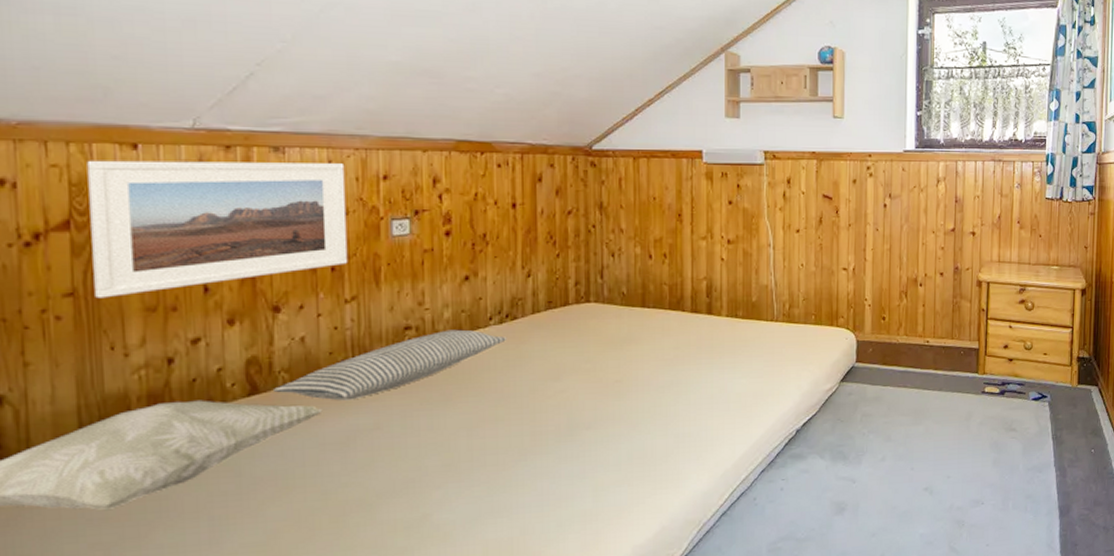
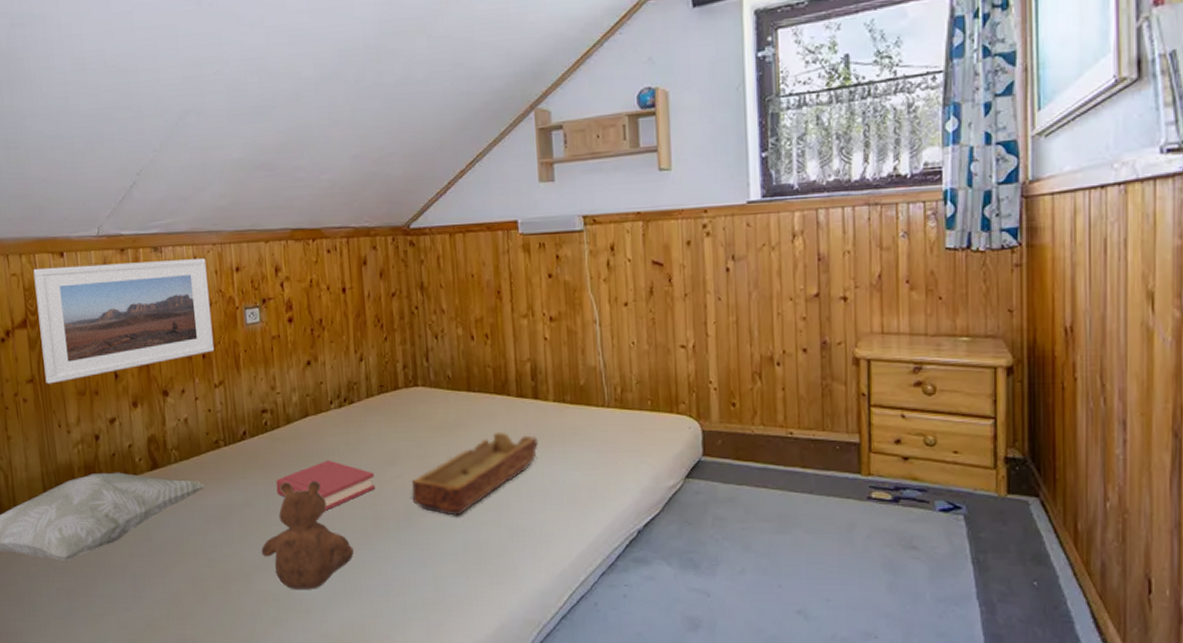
pillow: present [274,329,507,401] -> none [168,413,347,478]
teddy bear: none [392,399,506,515] -> present [261,481,354,589]
hardback book: none [416,377,536,430] -> present [276,460,376,511]
tray: none [576,344,709,427] -> present [412,431,538,516]

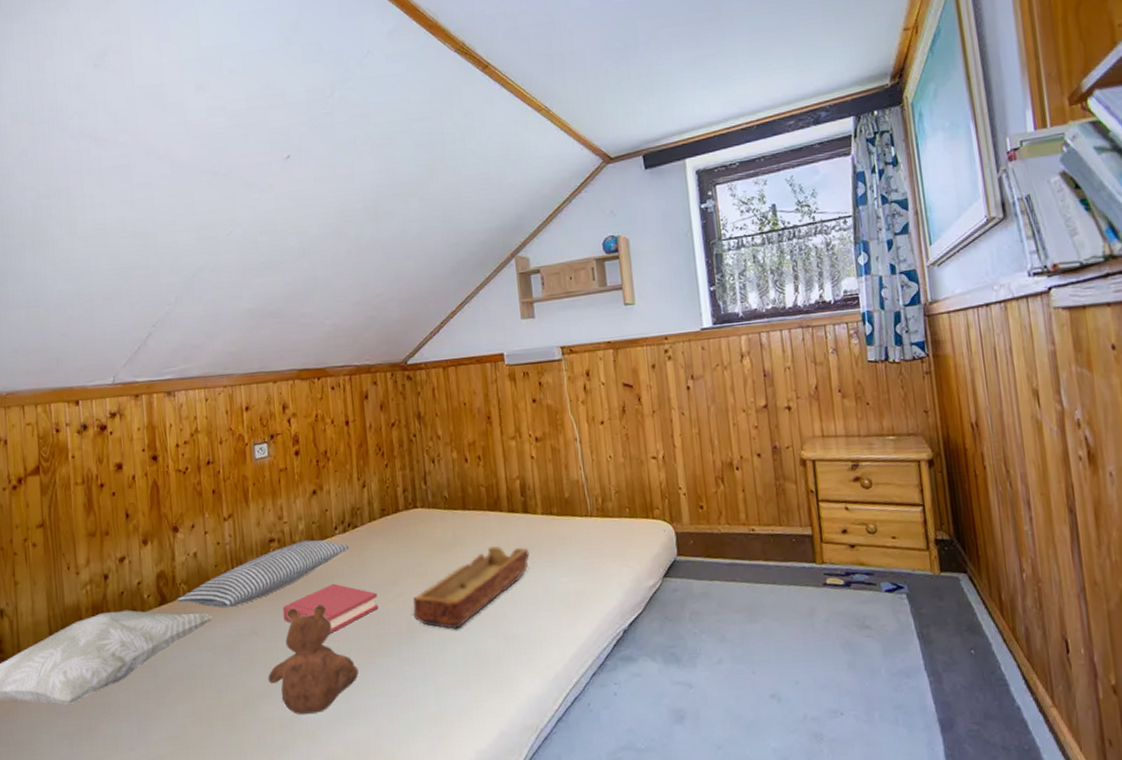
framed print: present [33,258,215,384] -> none [48,400,224,528]
pillow: none [168,413,347,478] -> present [177,539,351,608]

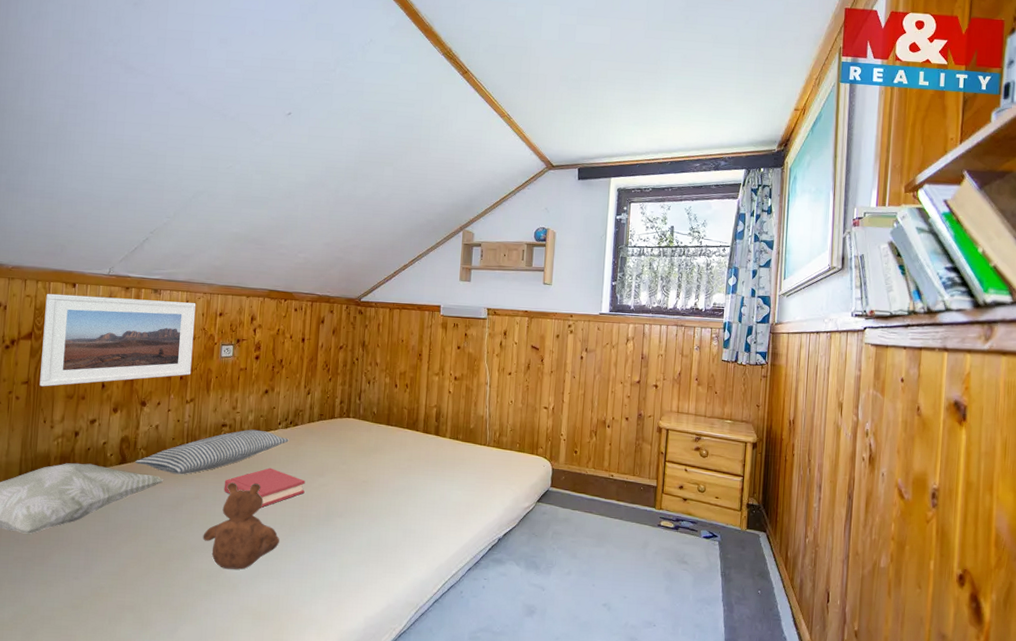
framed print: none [48,400,224,528] -> present [39,293,196,387]
tray: present [413,545,529,630] -> none [332,457,434,519]

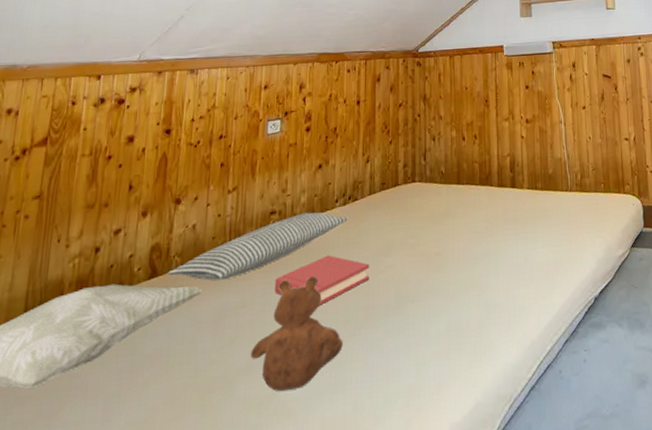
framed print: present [39,293,196,387] -> none [54,79,238,199]

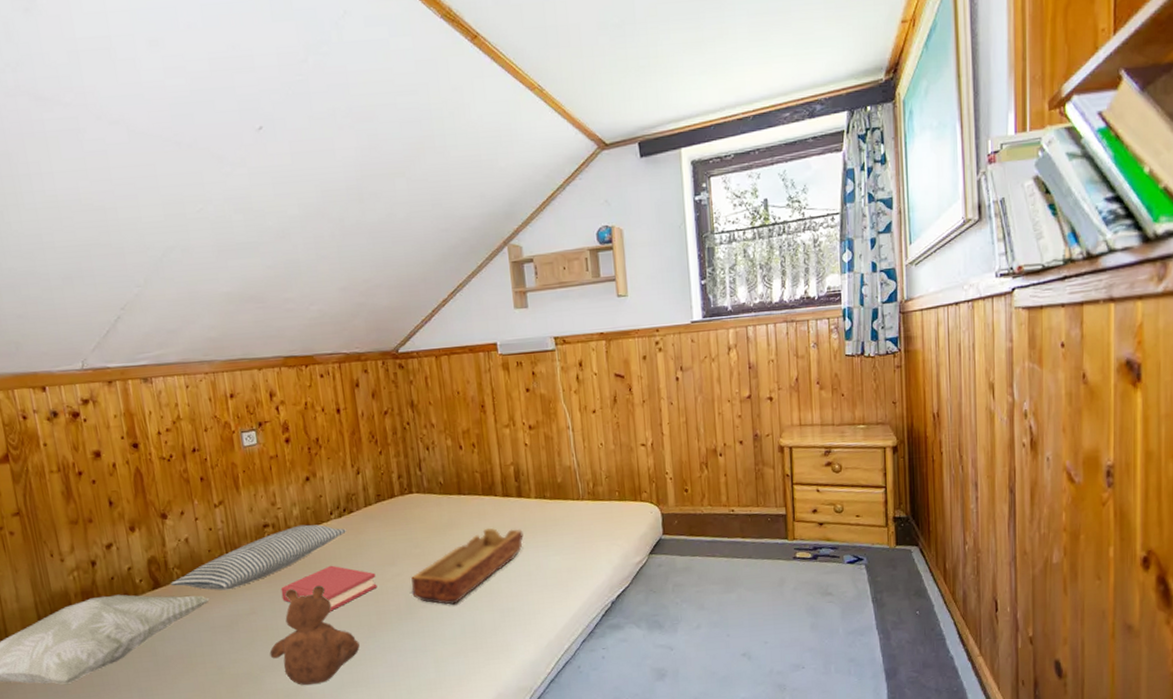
tray: none [402,217,514,300] -> present [411,527,524,605]

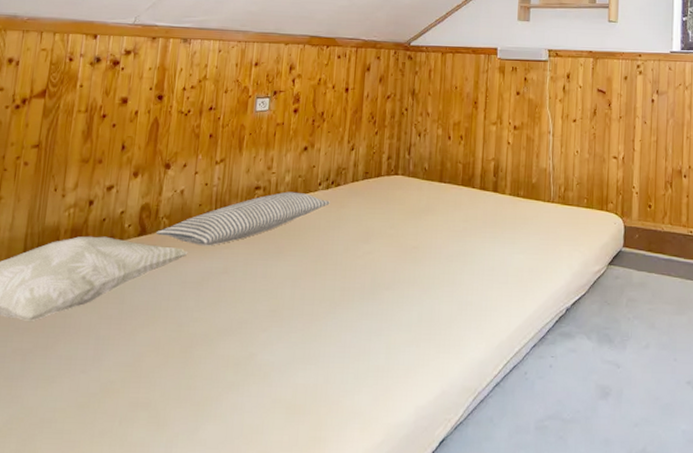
teddy bear: present [269,585,360,685] -> none [230,253,318,355]
hardback book: present [281,565,377,611] -> none [255,235,348,281]
tray: present [411,527,524,605] -> none [378,218,493,290]

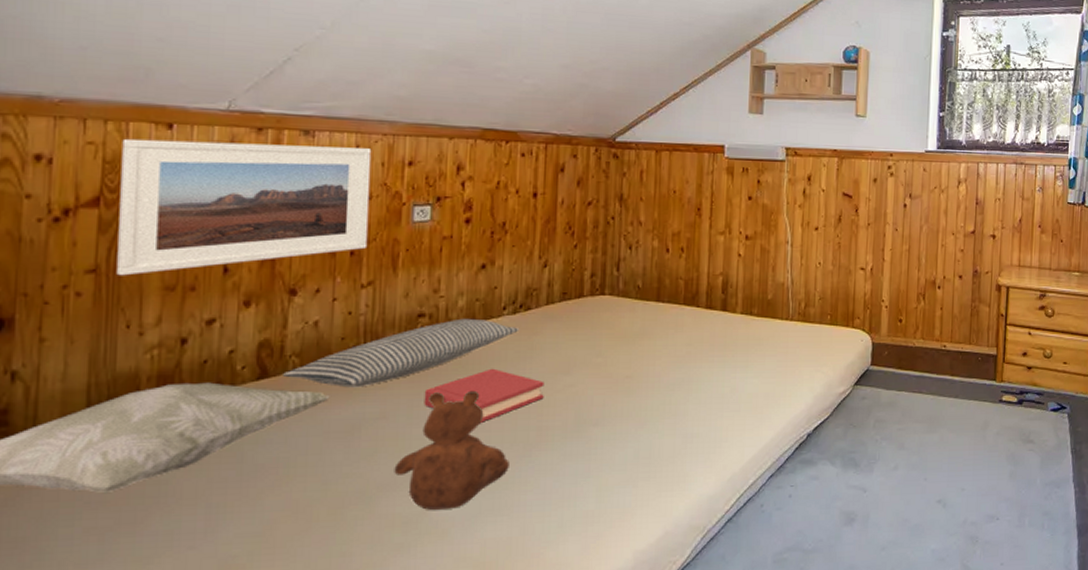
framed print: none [52,46,230,151] -> present [116,138,372,276]
teddy bear: none [230,253,318,355] -> present [394,390,509,510]
hardback book: none [255,235,348,281] -> present [424,368,545,423]

